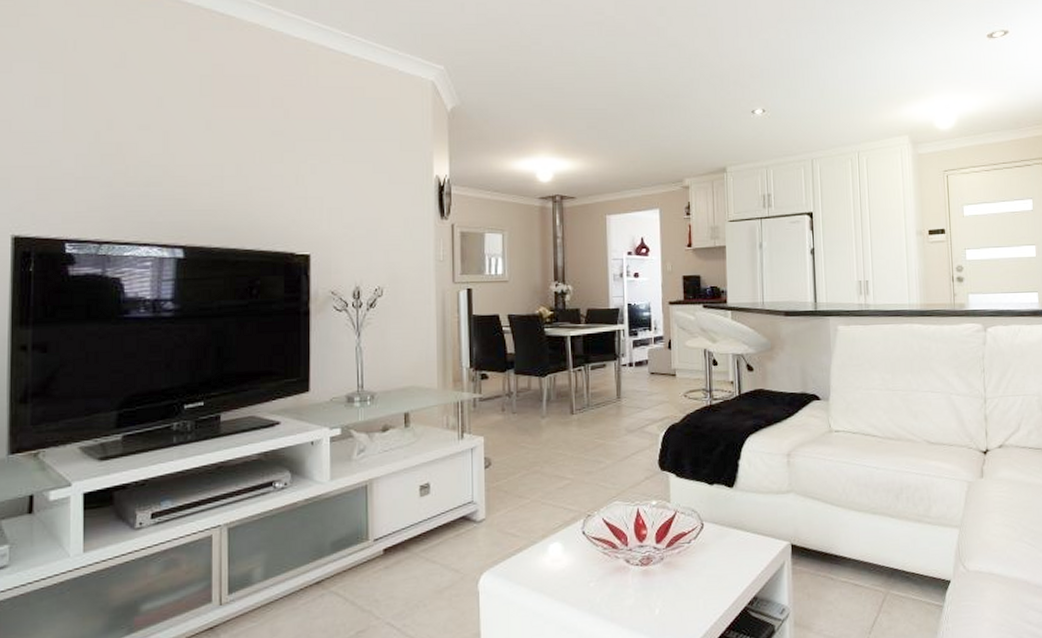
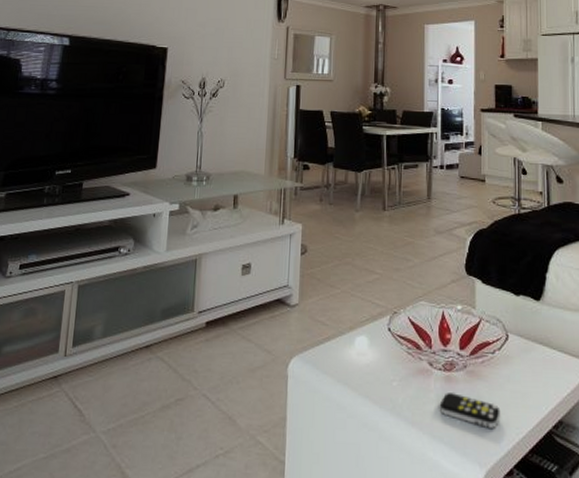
remote control: none [637,585,698,613] -> present [439,393,501,428]

